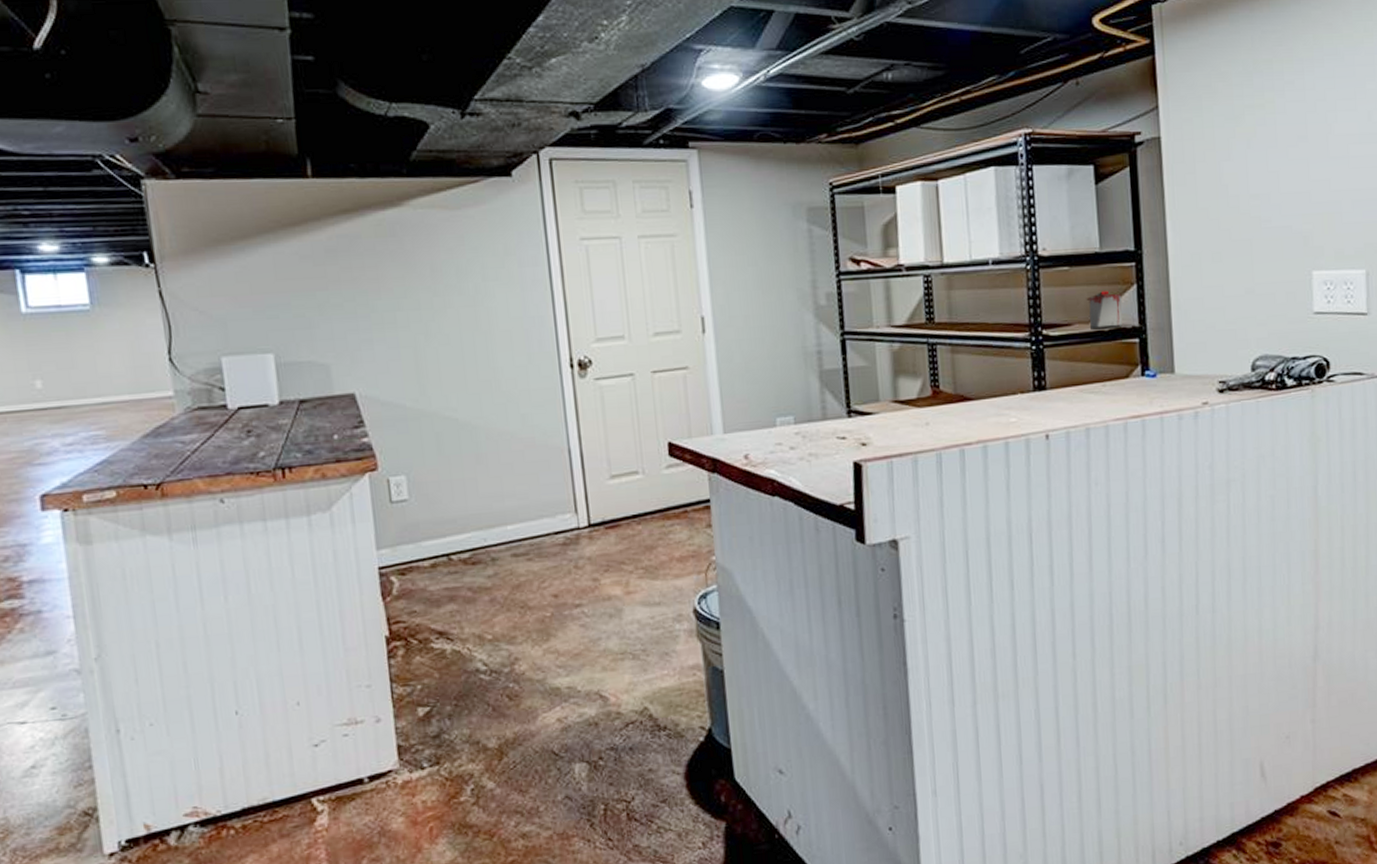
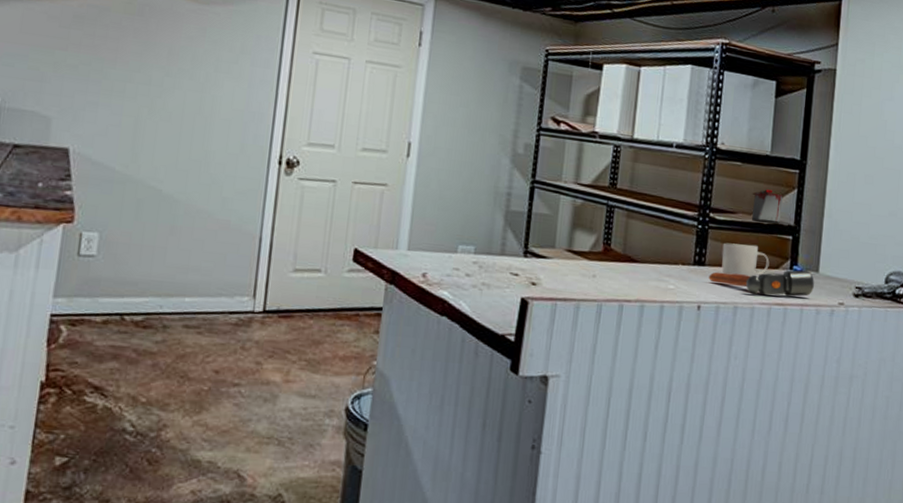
hammer: none [1052,374,1172,412] -> present [709,270,814,297]
mug: none [1062,356,1118,395] -> present [721,242,770,277]

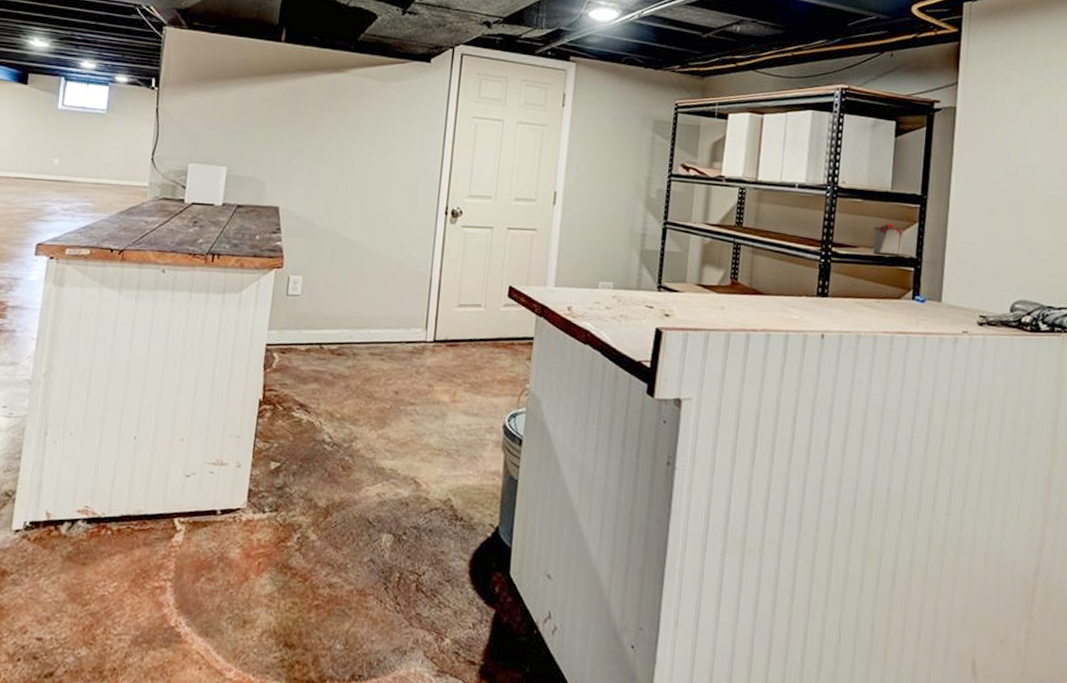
hammer: present [709,270,814,297] -> none [832,300,937,326]
mug: present [721,242,770,277] -> none [844,275,892,307]

